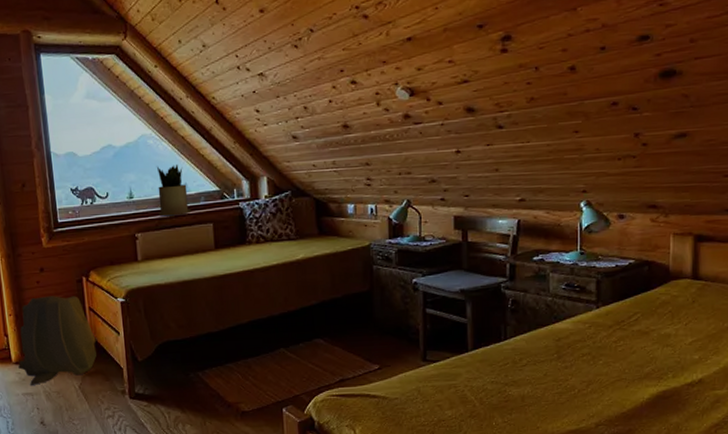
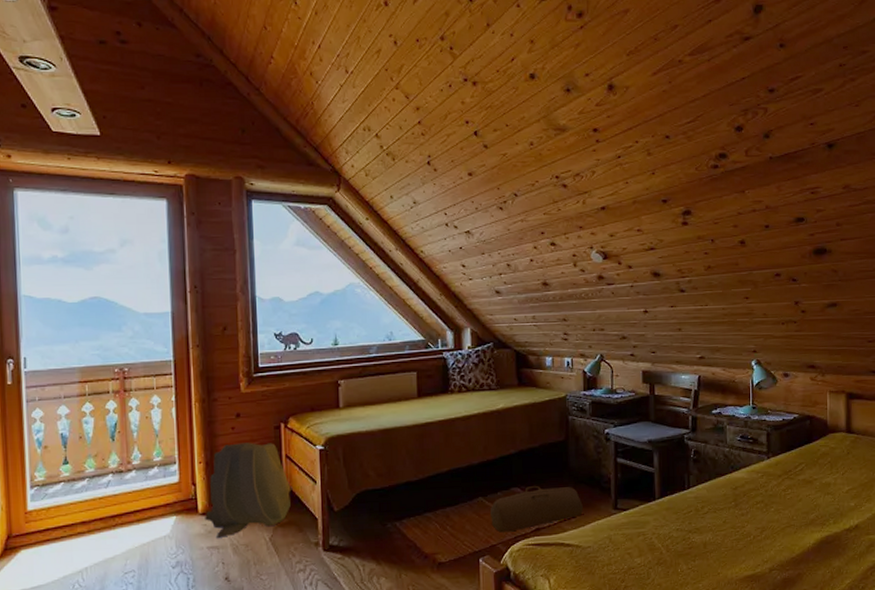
planter: present [156,164,192,217] -> none [362,314,396,364]
duffel bag: none [292,336,389,383] -> present [489,485,583,533]

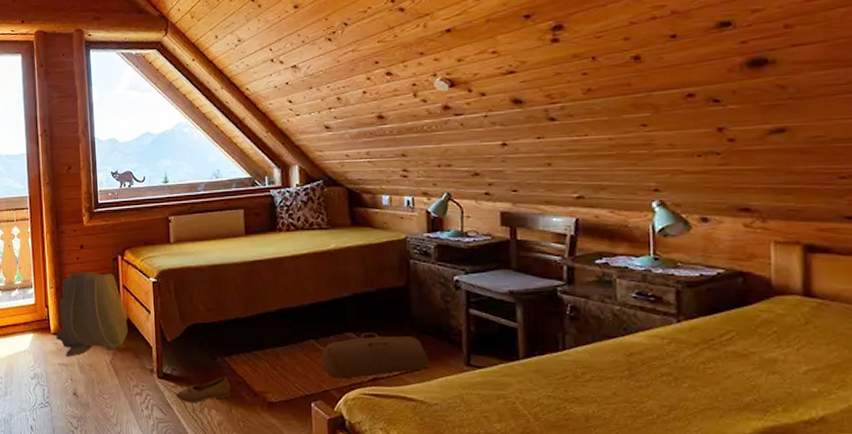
shoe: none [342,541,402,574] -> present [175,376,232,403]

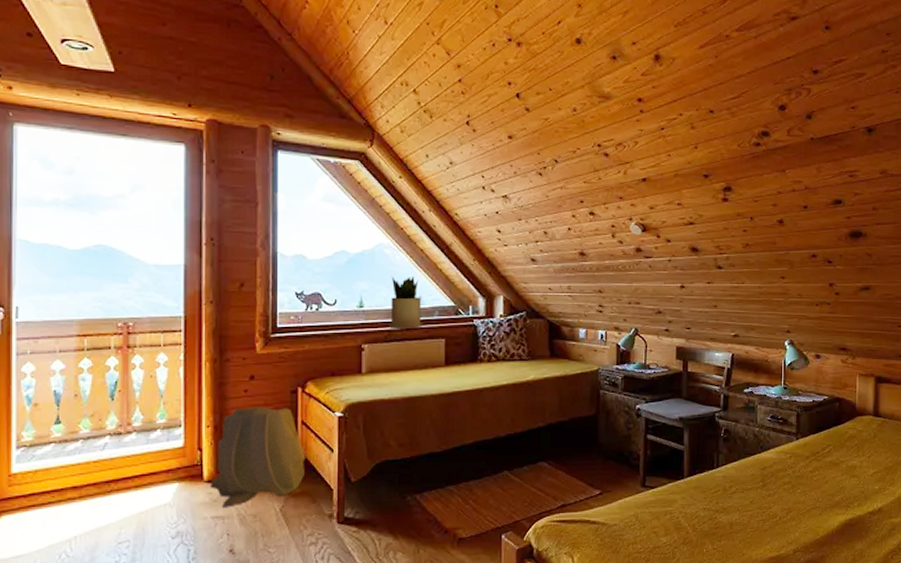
shoe: present [175,376,232,403] -> none [357,515,420,548]
planter: none [190,152,223,201] -> present [388,276,424,329]
duffel bag: present [321,332,428,379] -> none [514,460,610,508]

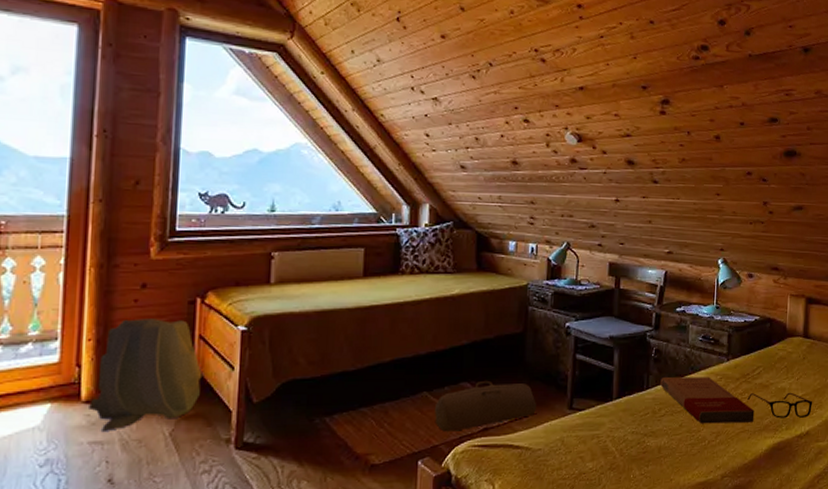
planter: present [388,276,424,329] -> none [301,179,342,236]
duffel bag: none [514,460,610,508] -> present [434,380,536,432]
book: none [730,455,825,501] -> present [660,376,755,424]
eyeglasses: none [818,470,885,496] -> present [747,392,813,419]

